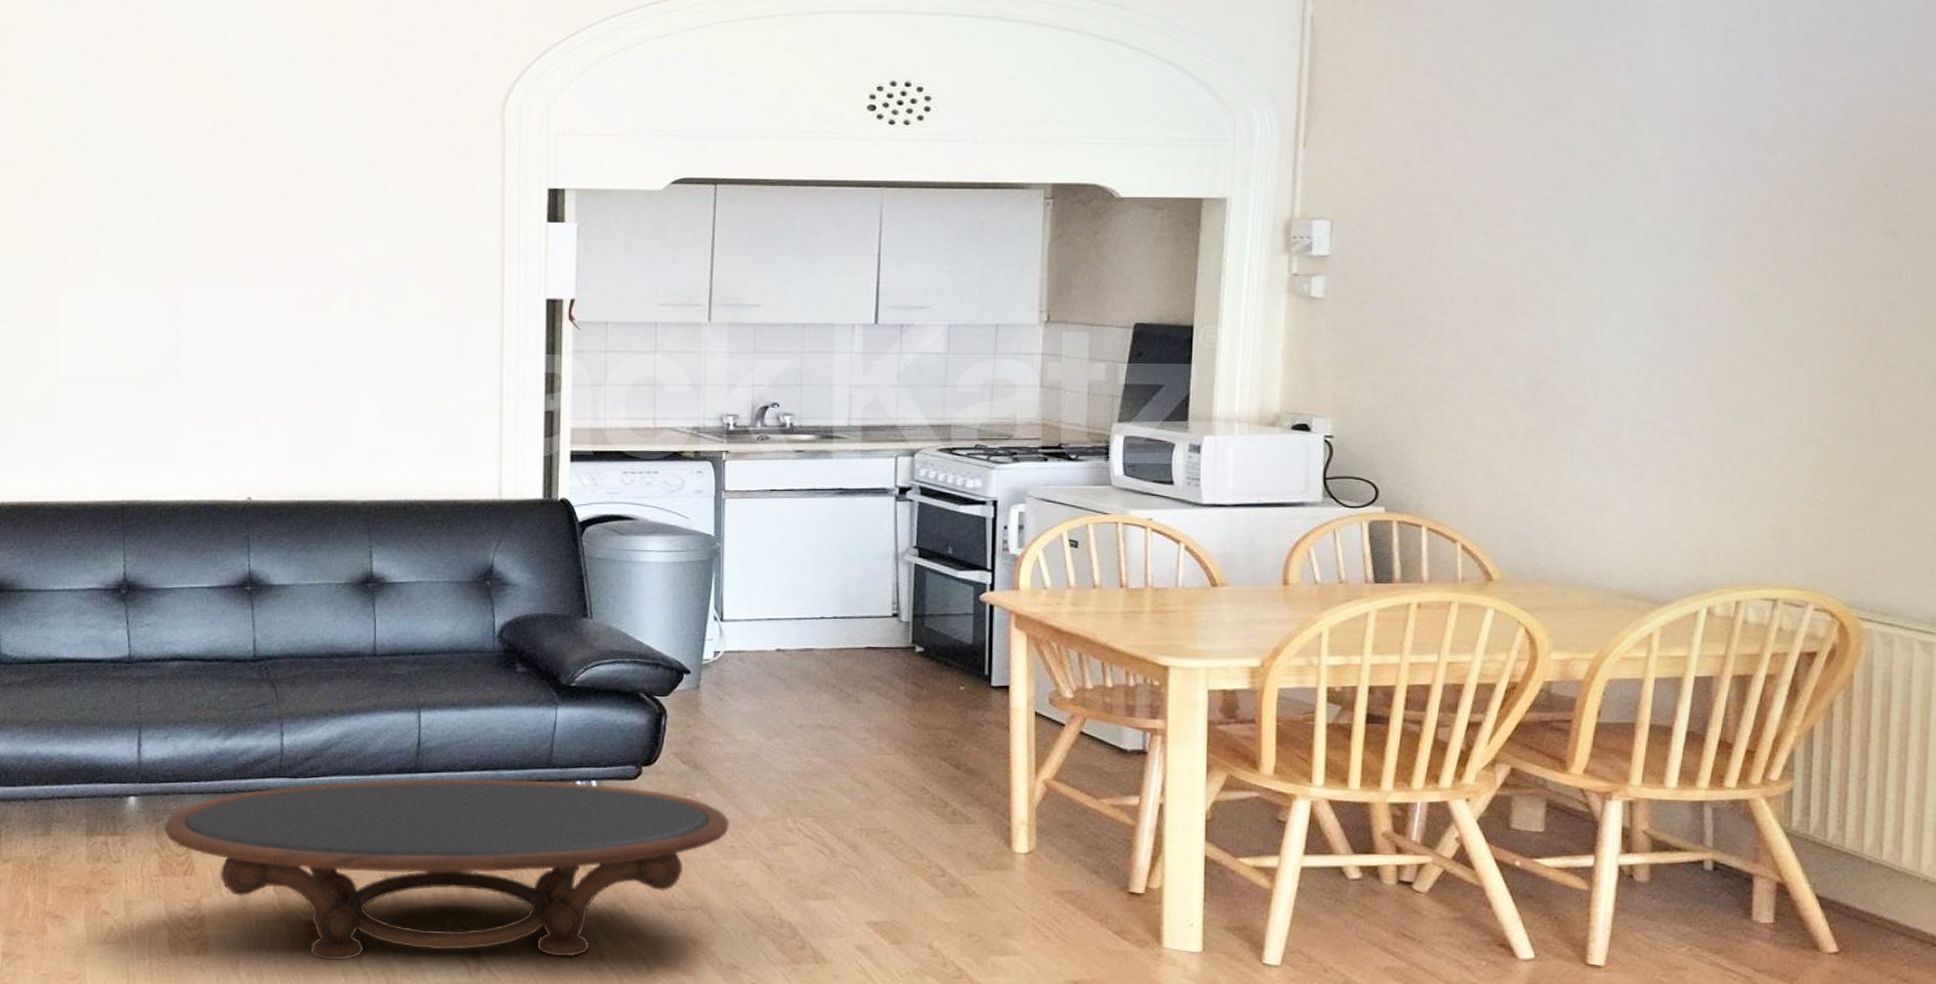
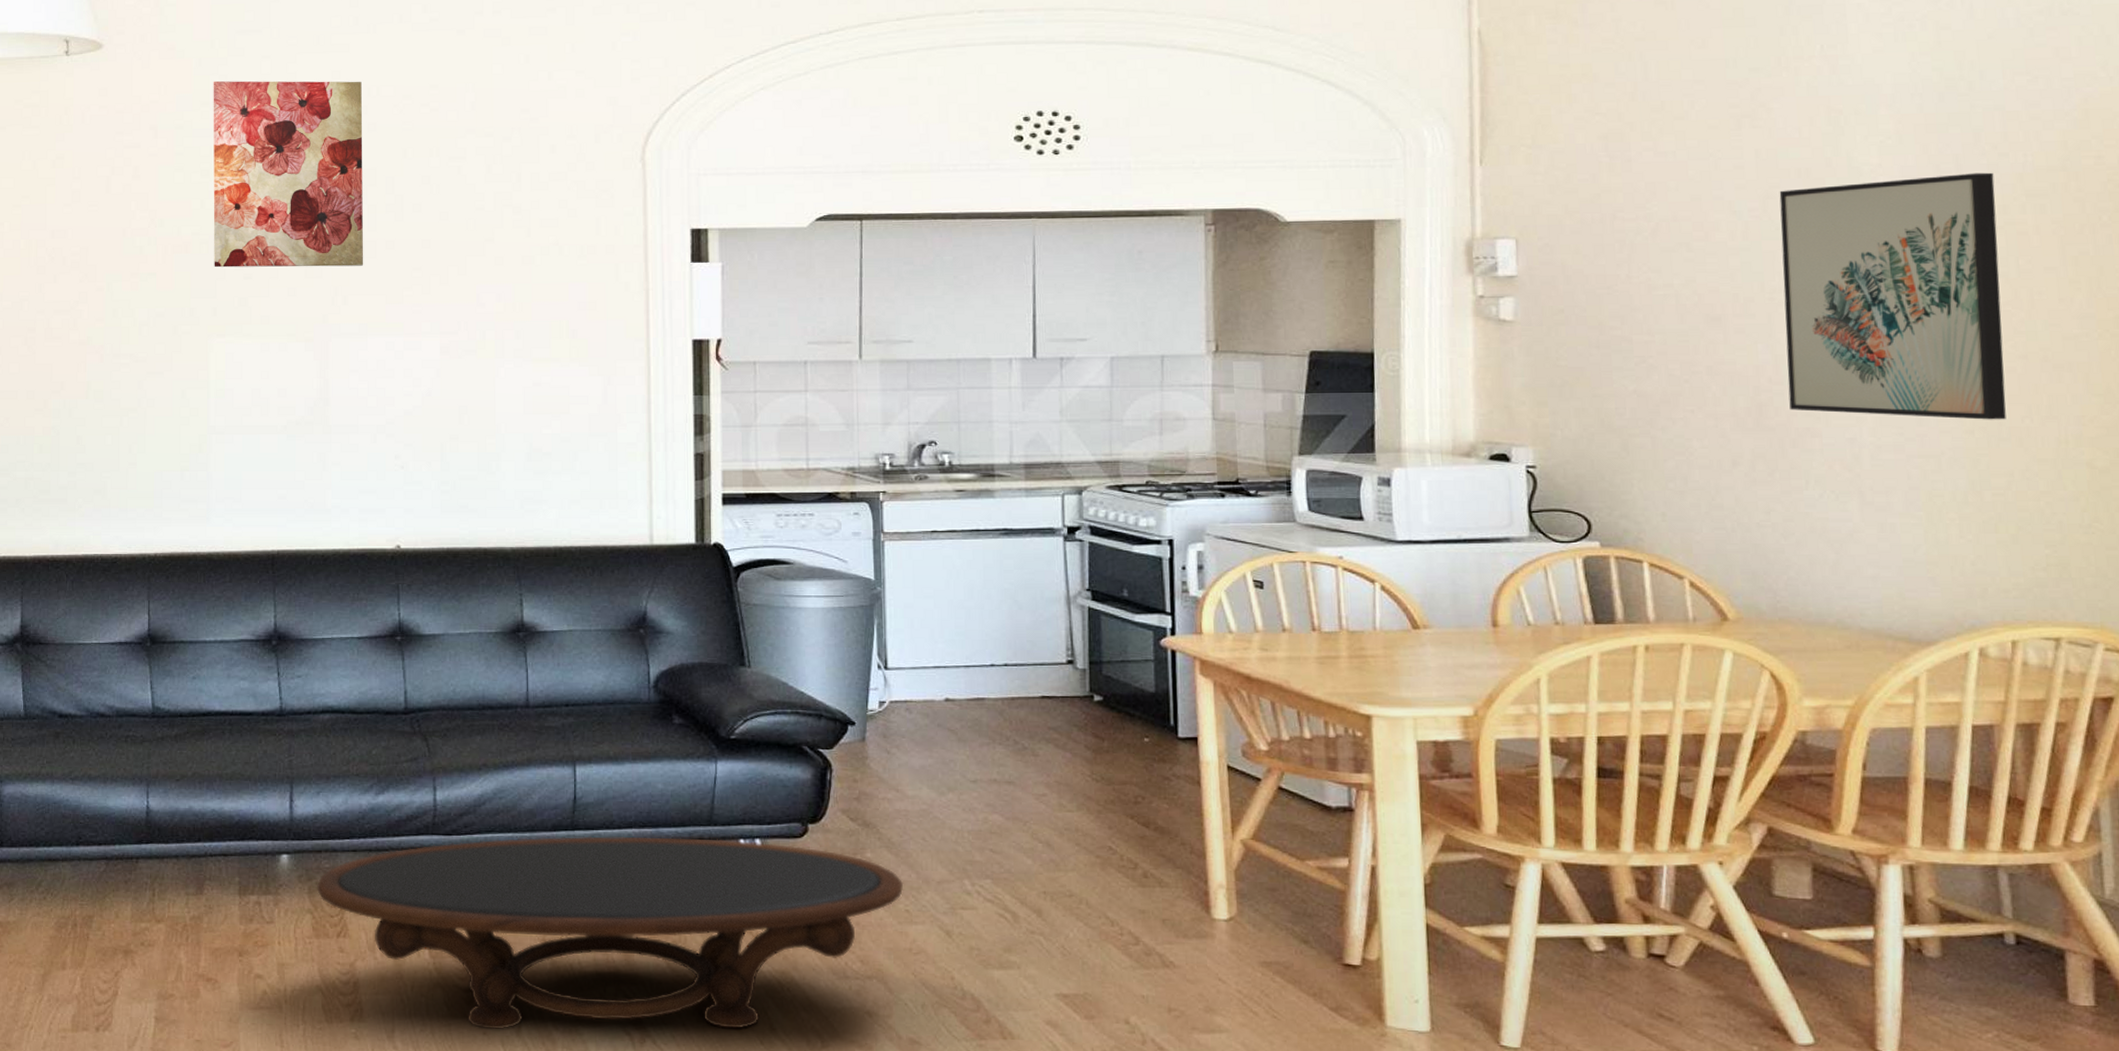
wall art: none [63,21,219,217] -> present [213,80,364,268]
wall art: none [1563,169,1762,400] -> present [1779,172,2006,420]

